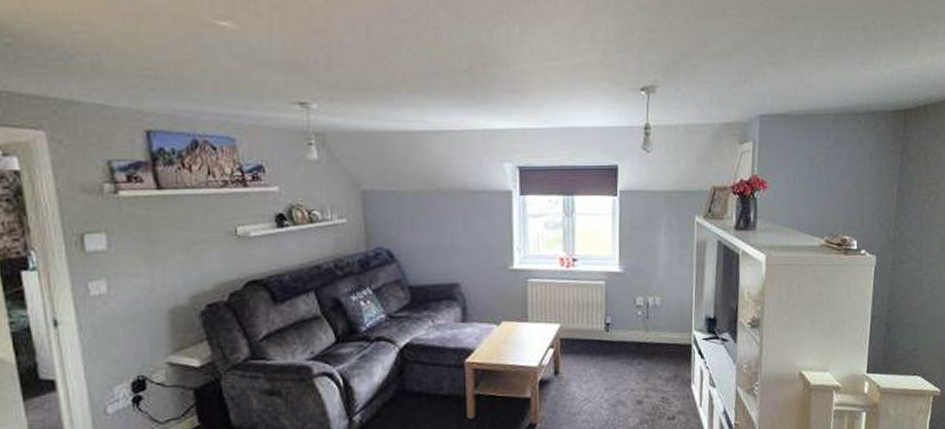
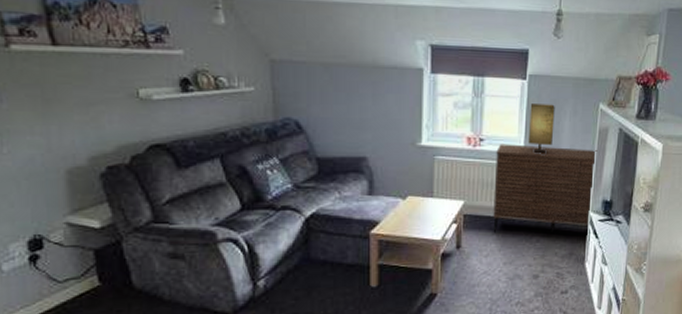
sideboard: none [590,262,696,356] -> present [493,144,598,233]
table lamp: none [622,220,649,272] -> present [528,104,555,154]

